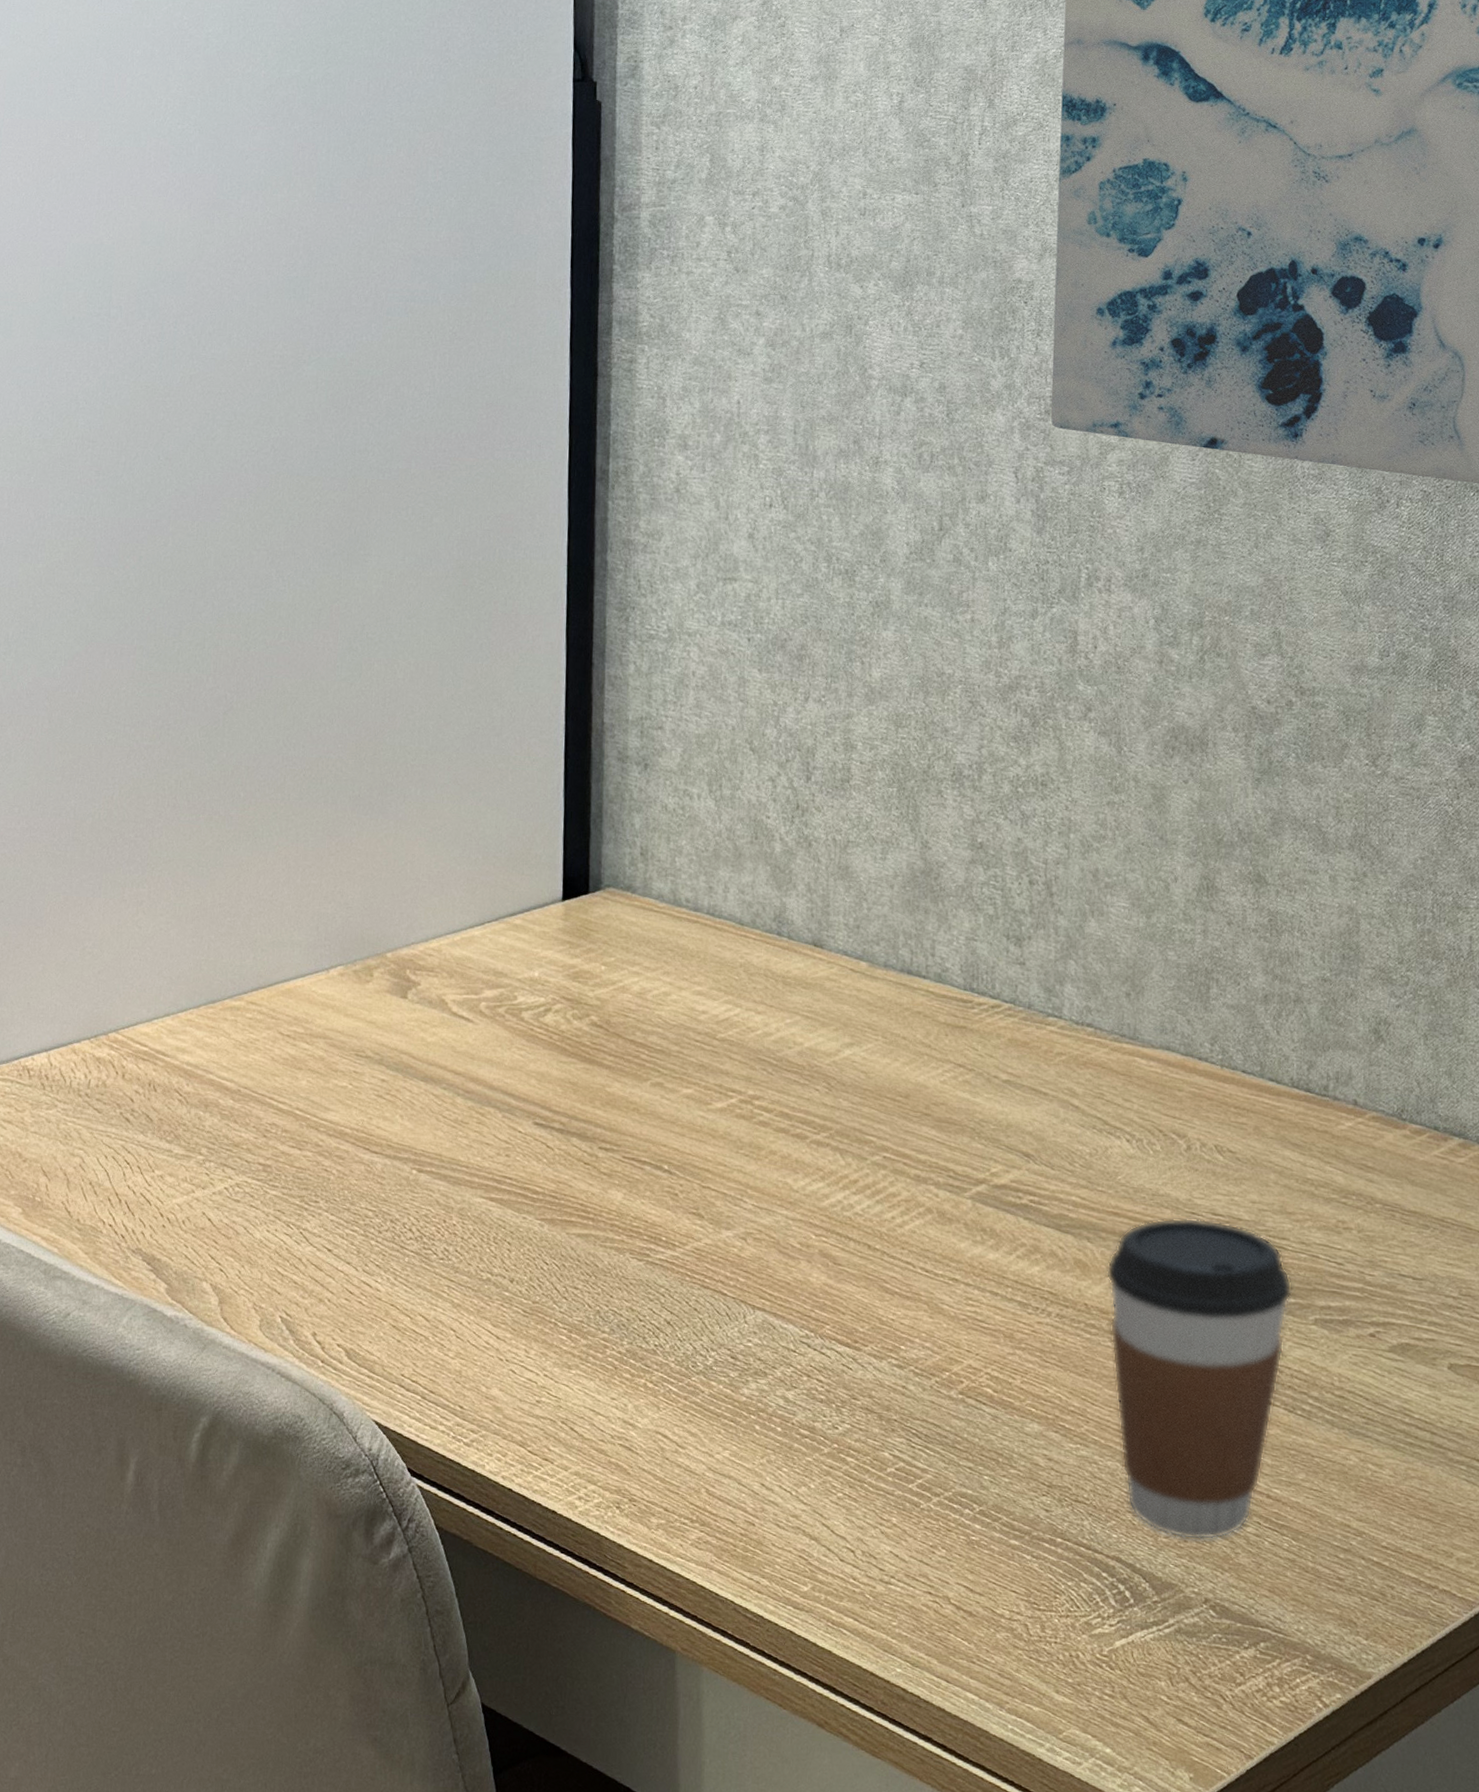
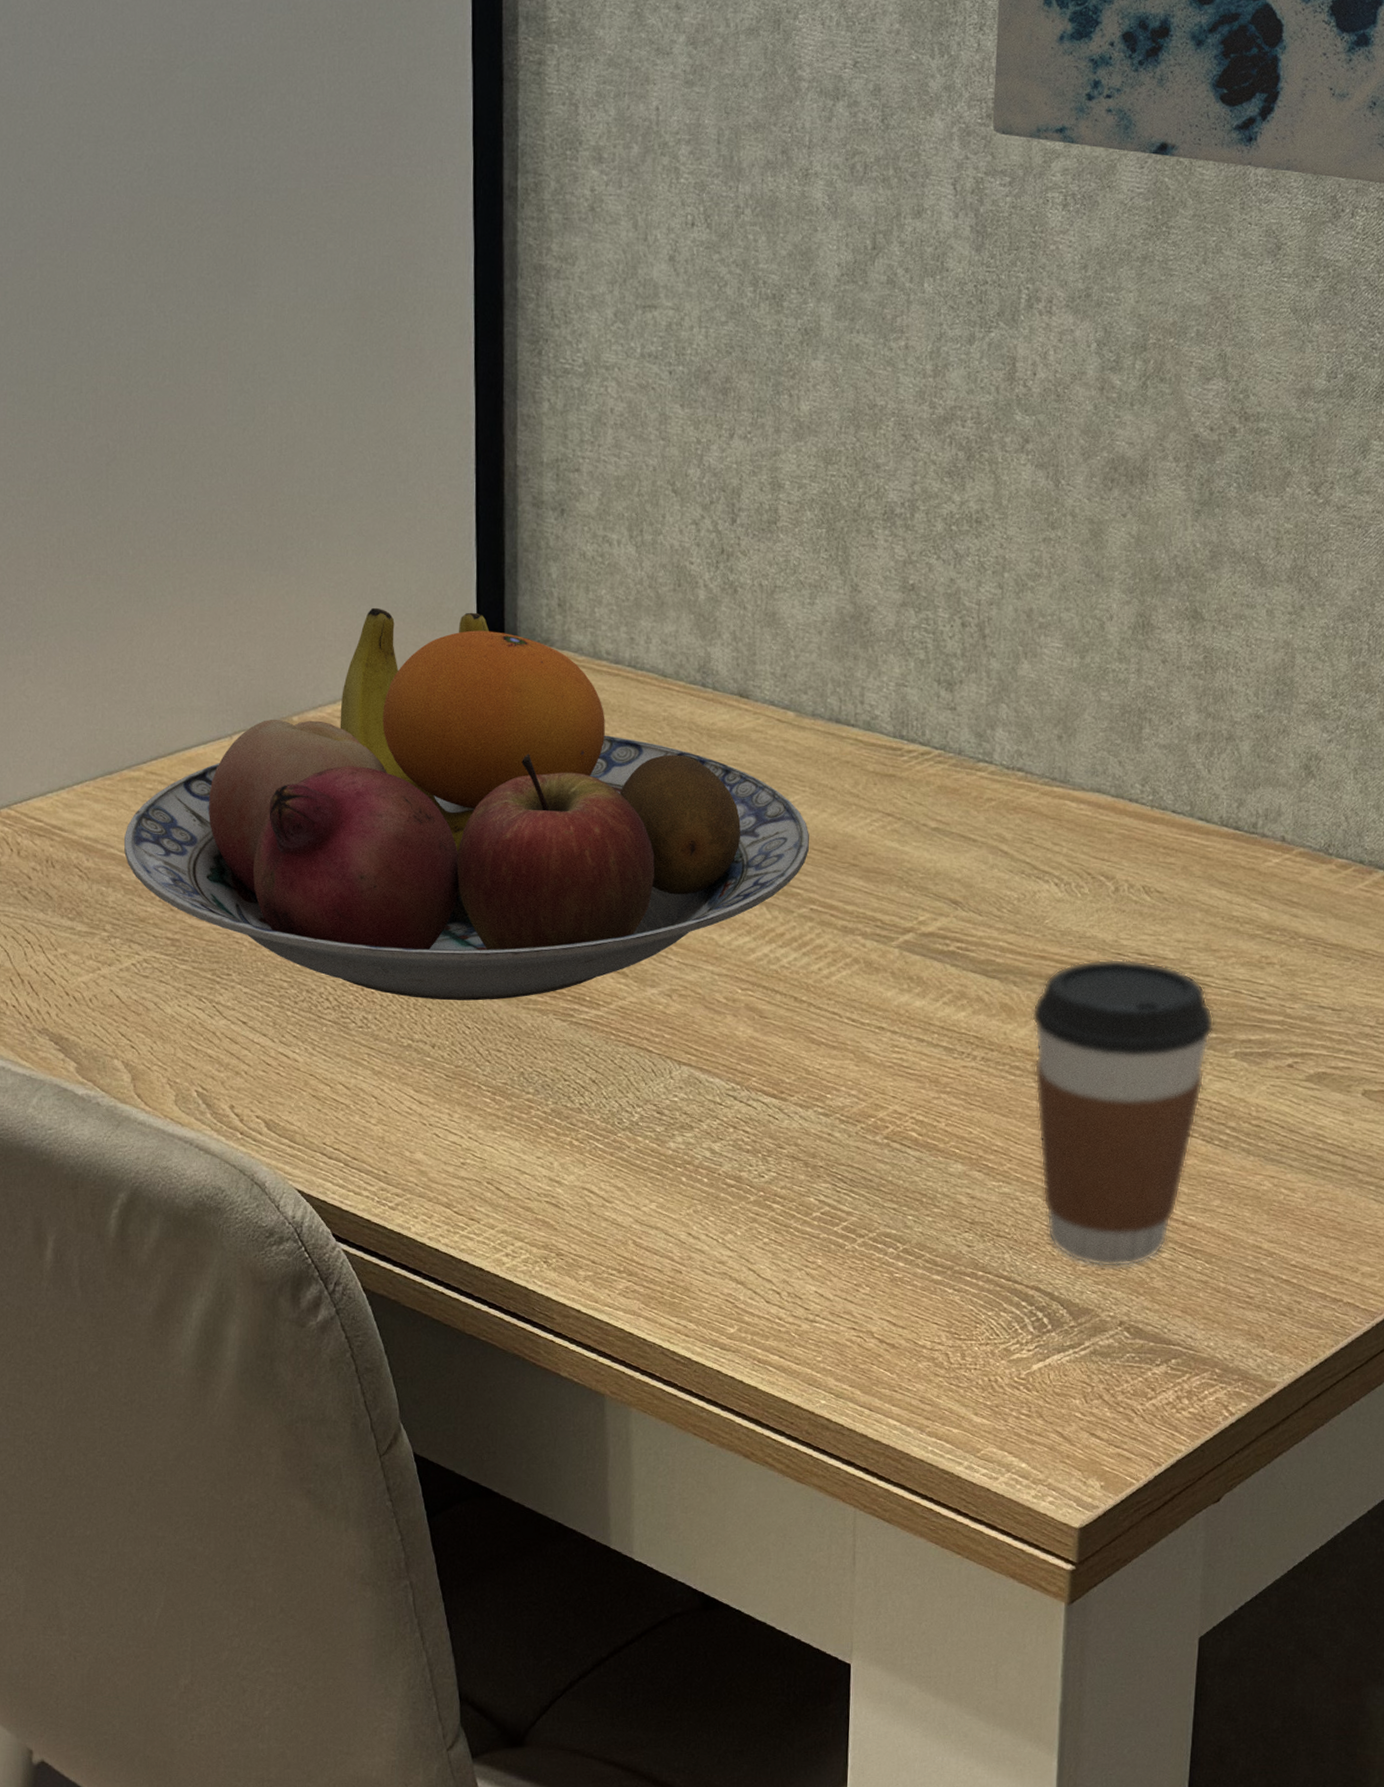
fruit bowl: none [222,851,882,1237] -> present [123,607,809,1001]

